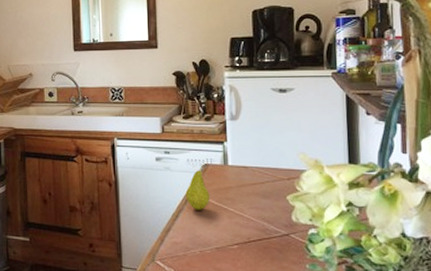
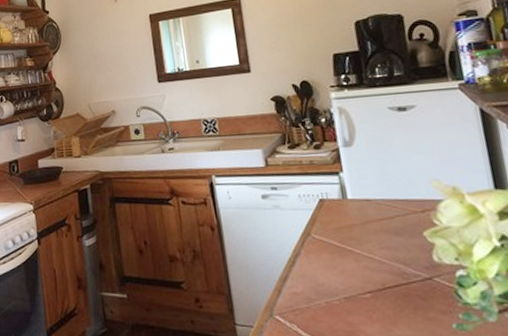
fruit: present [185,164,211,210] -> none [300,199,331,254]

